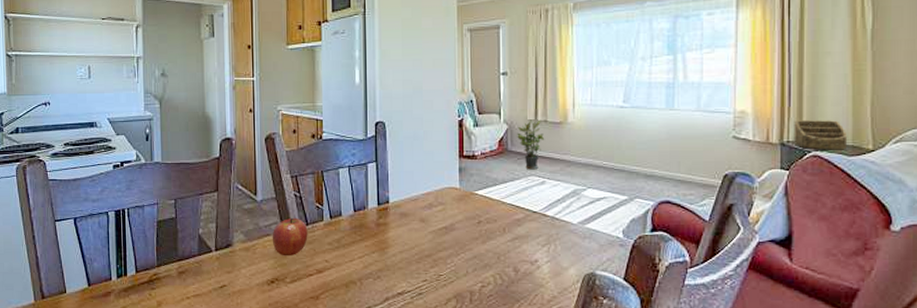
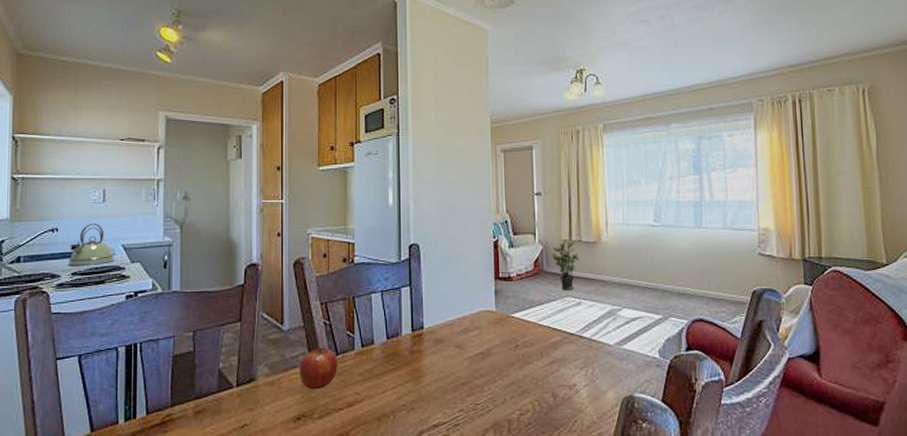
kettle: none [61,97,101,138] -> present [68,222,114,267]
basket: present [793,119,848,150] -> none [813,235,864,265]

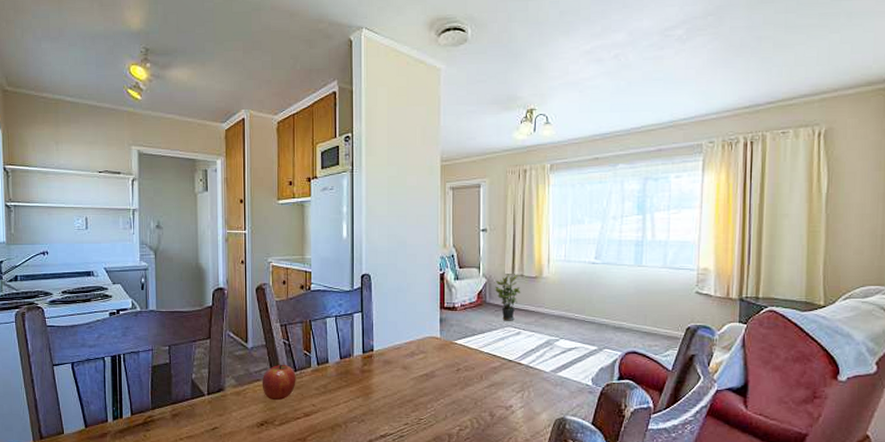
kettle: present [68,222,114,267] -> none [59,247,98,286]

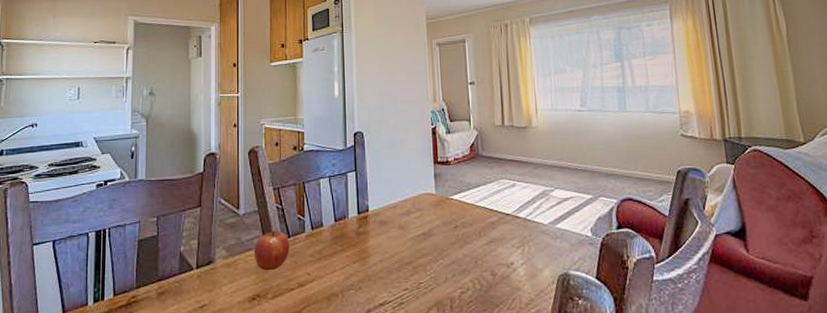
potted plant: present [495,274,521,321] -> none [486,125,513,173]

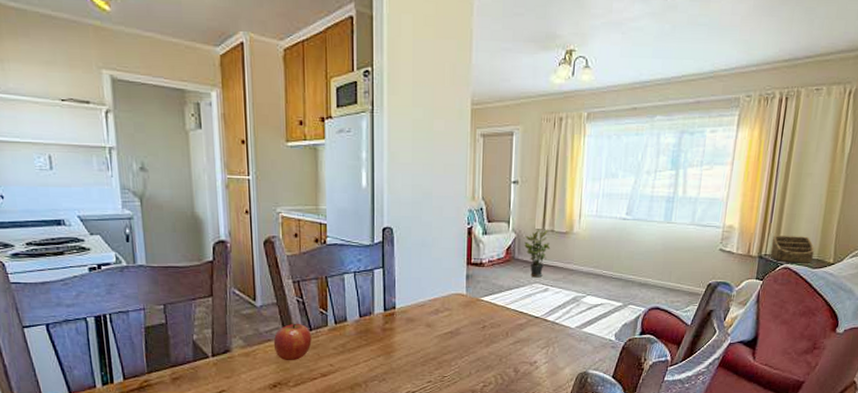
potted plant: none [486,125,513,173] -> present [524,229,551,278]
basket: none [732,116,782,145] -> present [770,234,815,263]

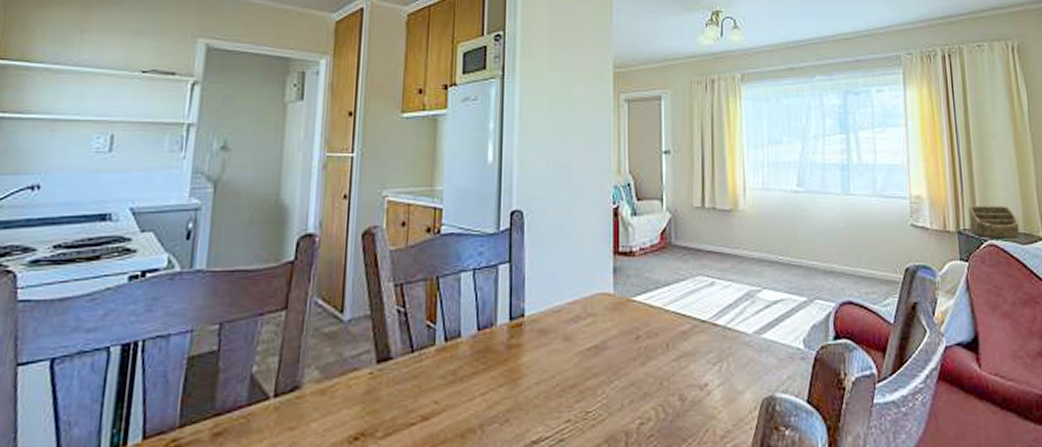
fruit: present [273,323,312,361] -> none [360,342,413,399]
potted plant: present [524,229,551,278] -> none [682,206,714,268]

